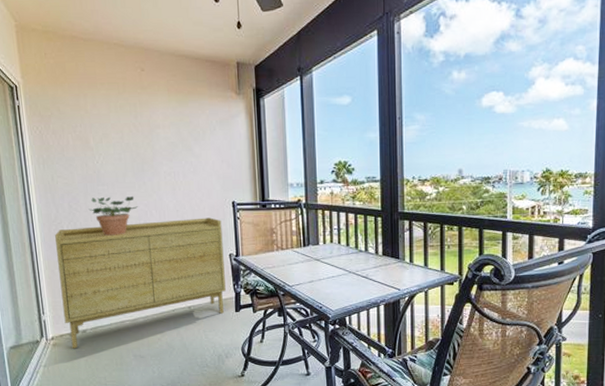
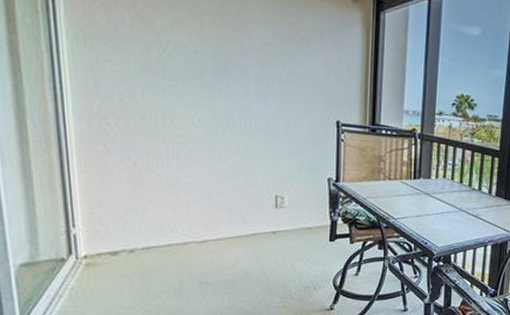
sideboard: present [55,217,226,349] -> none [97,126,322,271]
potted plant: present [88,195,138,236] -> none [148,93,216,143]

